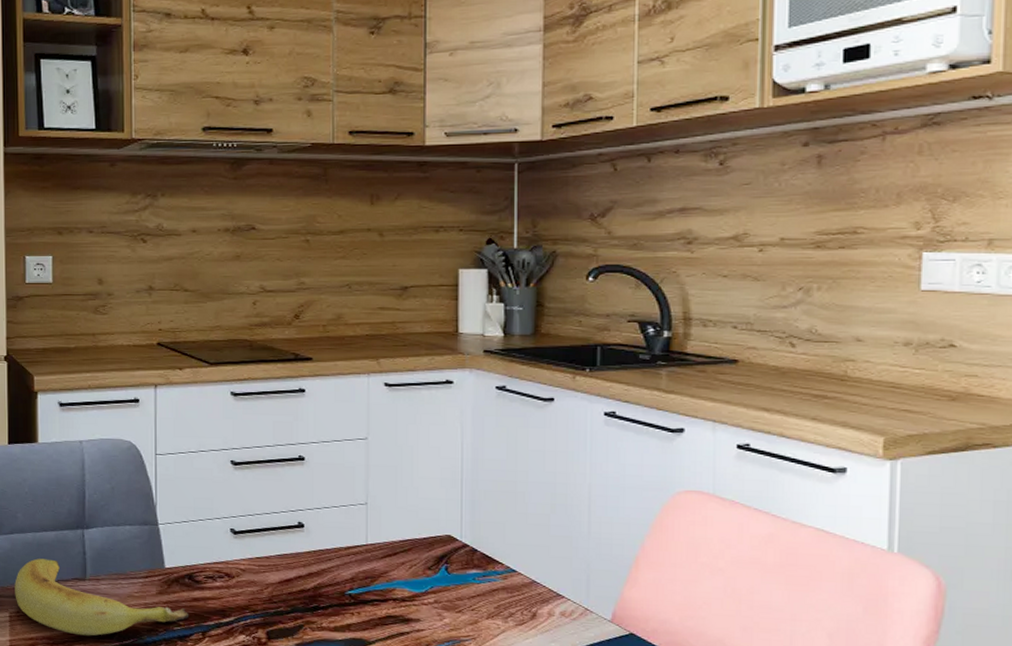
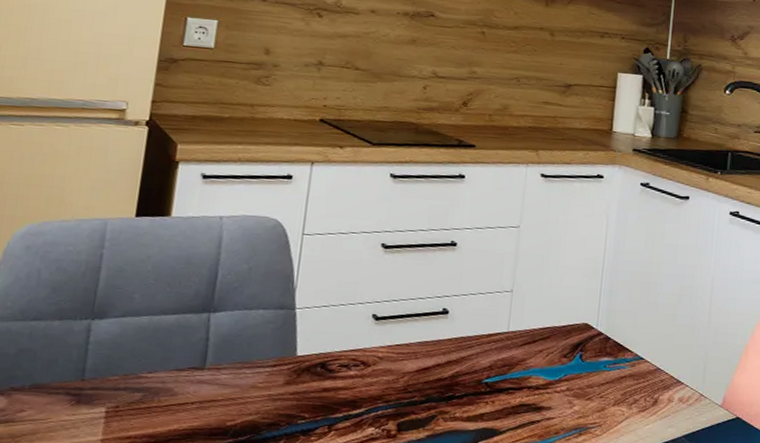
banana: present [15,558,190,636] -> none [116,345,317,433]

